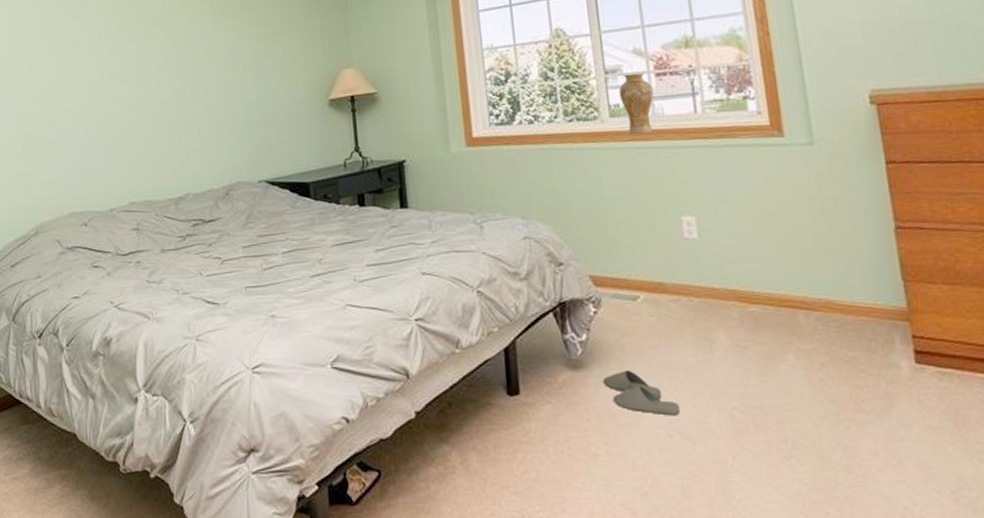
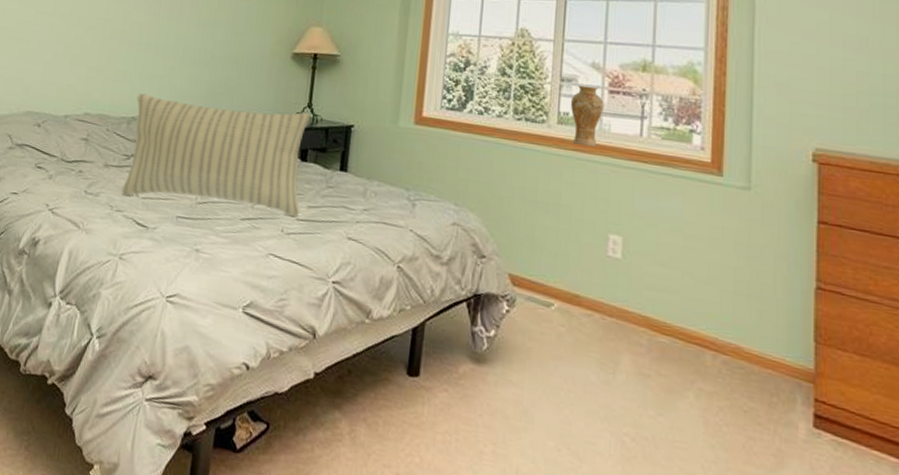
pillow: none [179,156,369,275] -> present [121,93,310,216]
slippers: present [602,369,680,416] -> none [502,373,572,430]

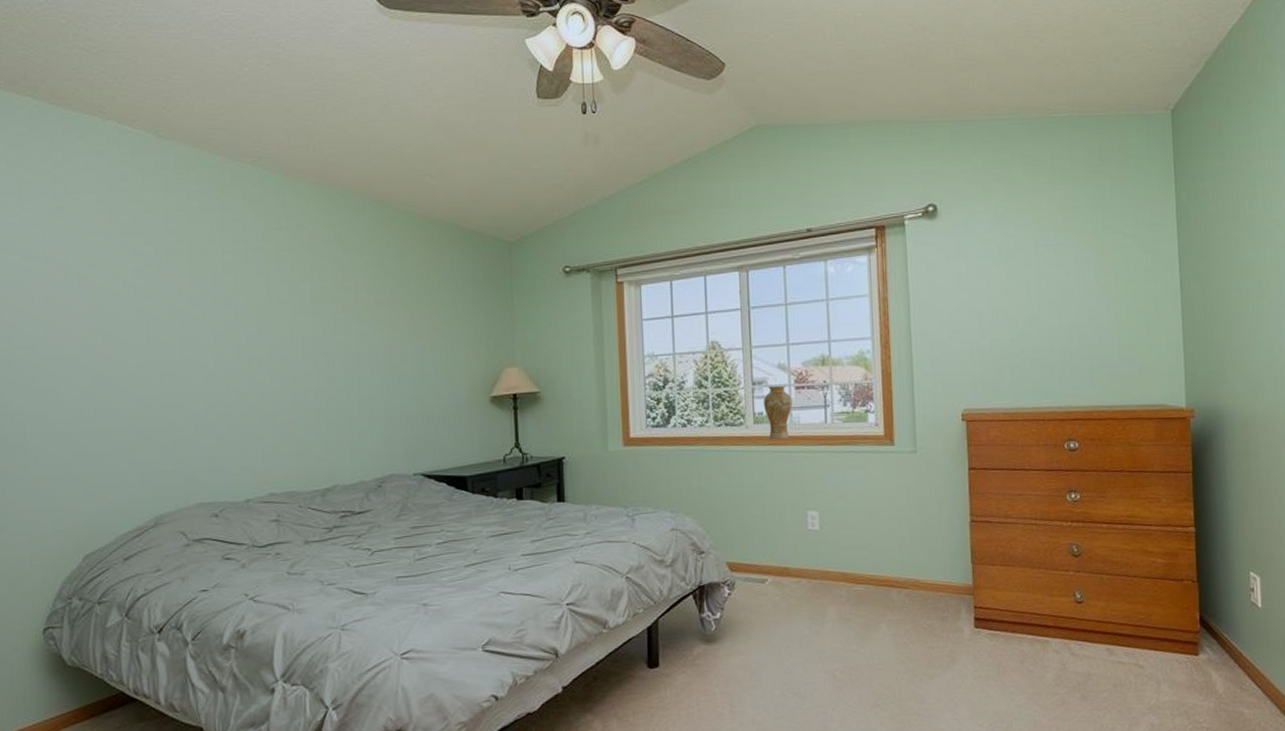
pillow: present [121,93,310,216] -> none [327,452,524,567]

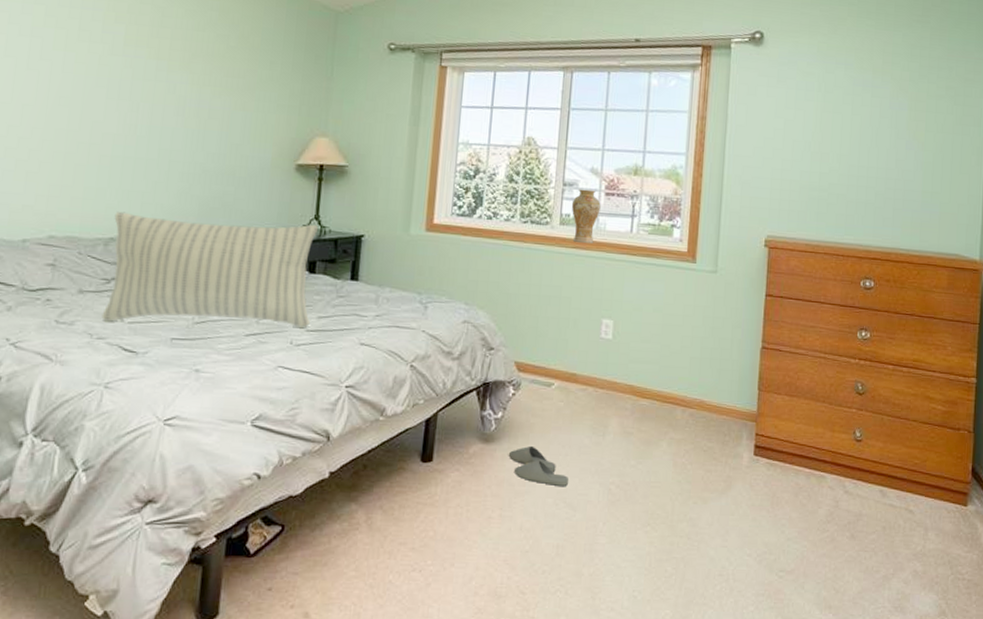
pillow: none [327,452,524,567] -> present [102,211,318,328]
slippers: none [731,641,793,678] -> present [508,445,568,487]

